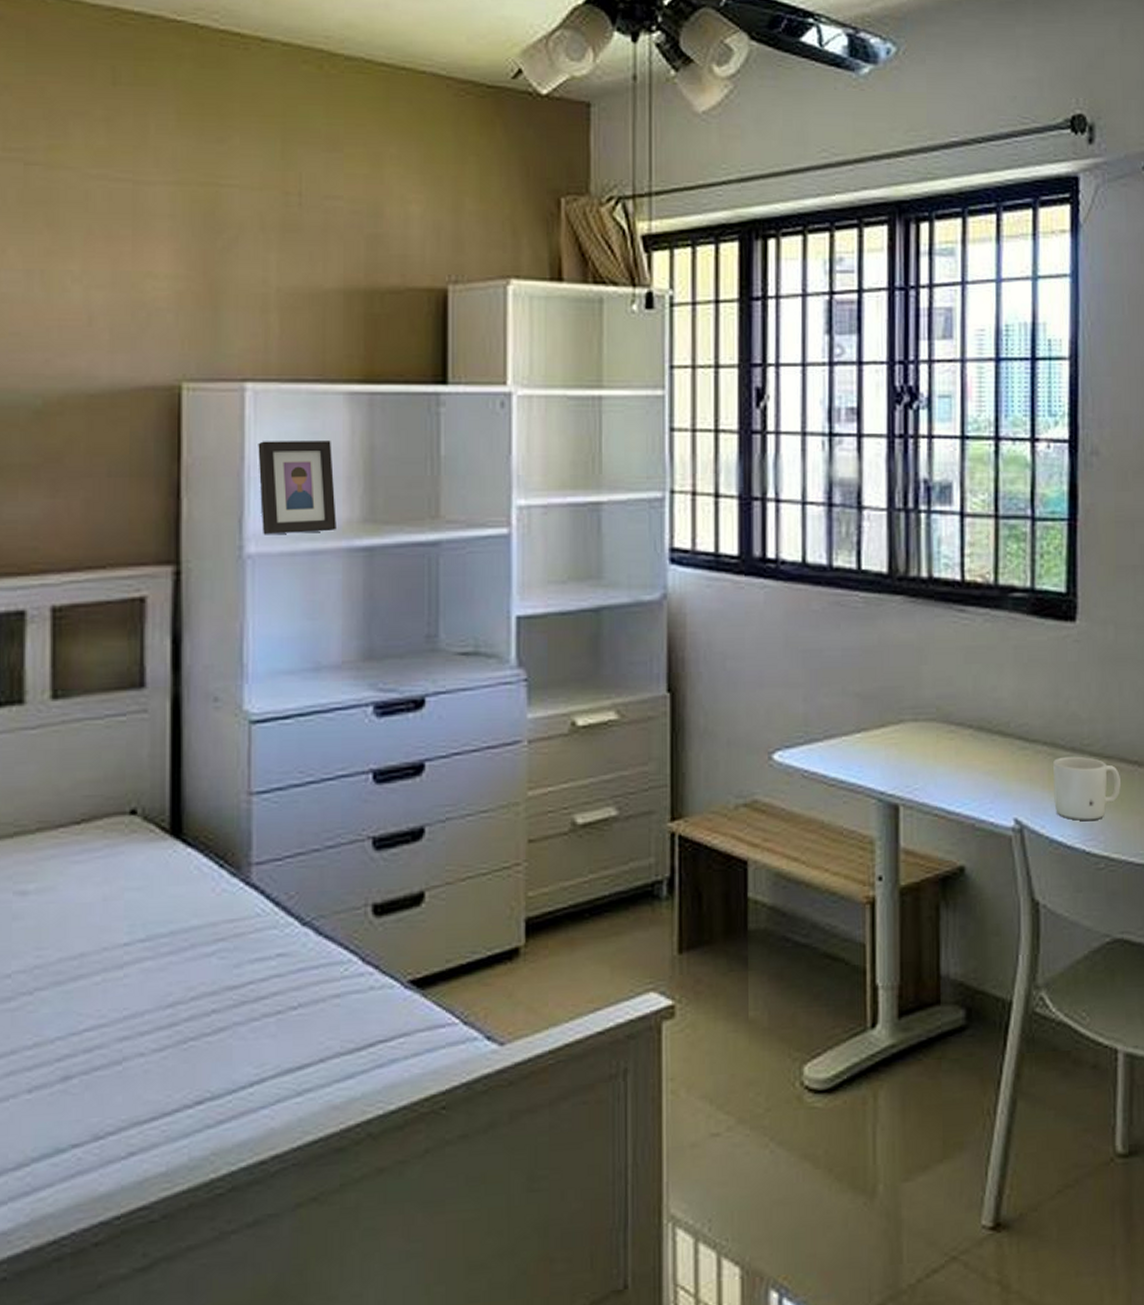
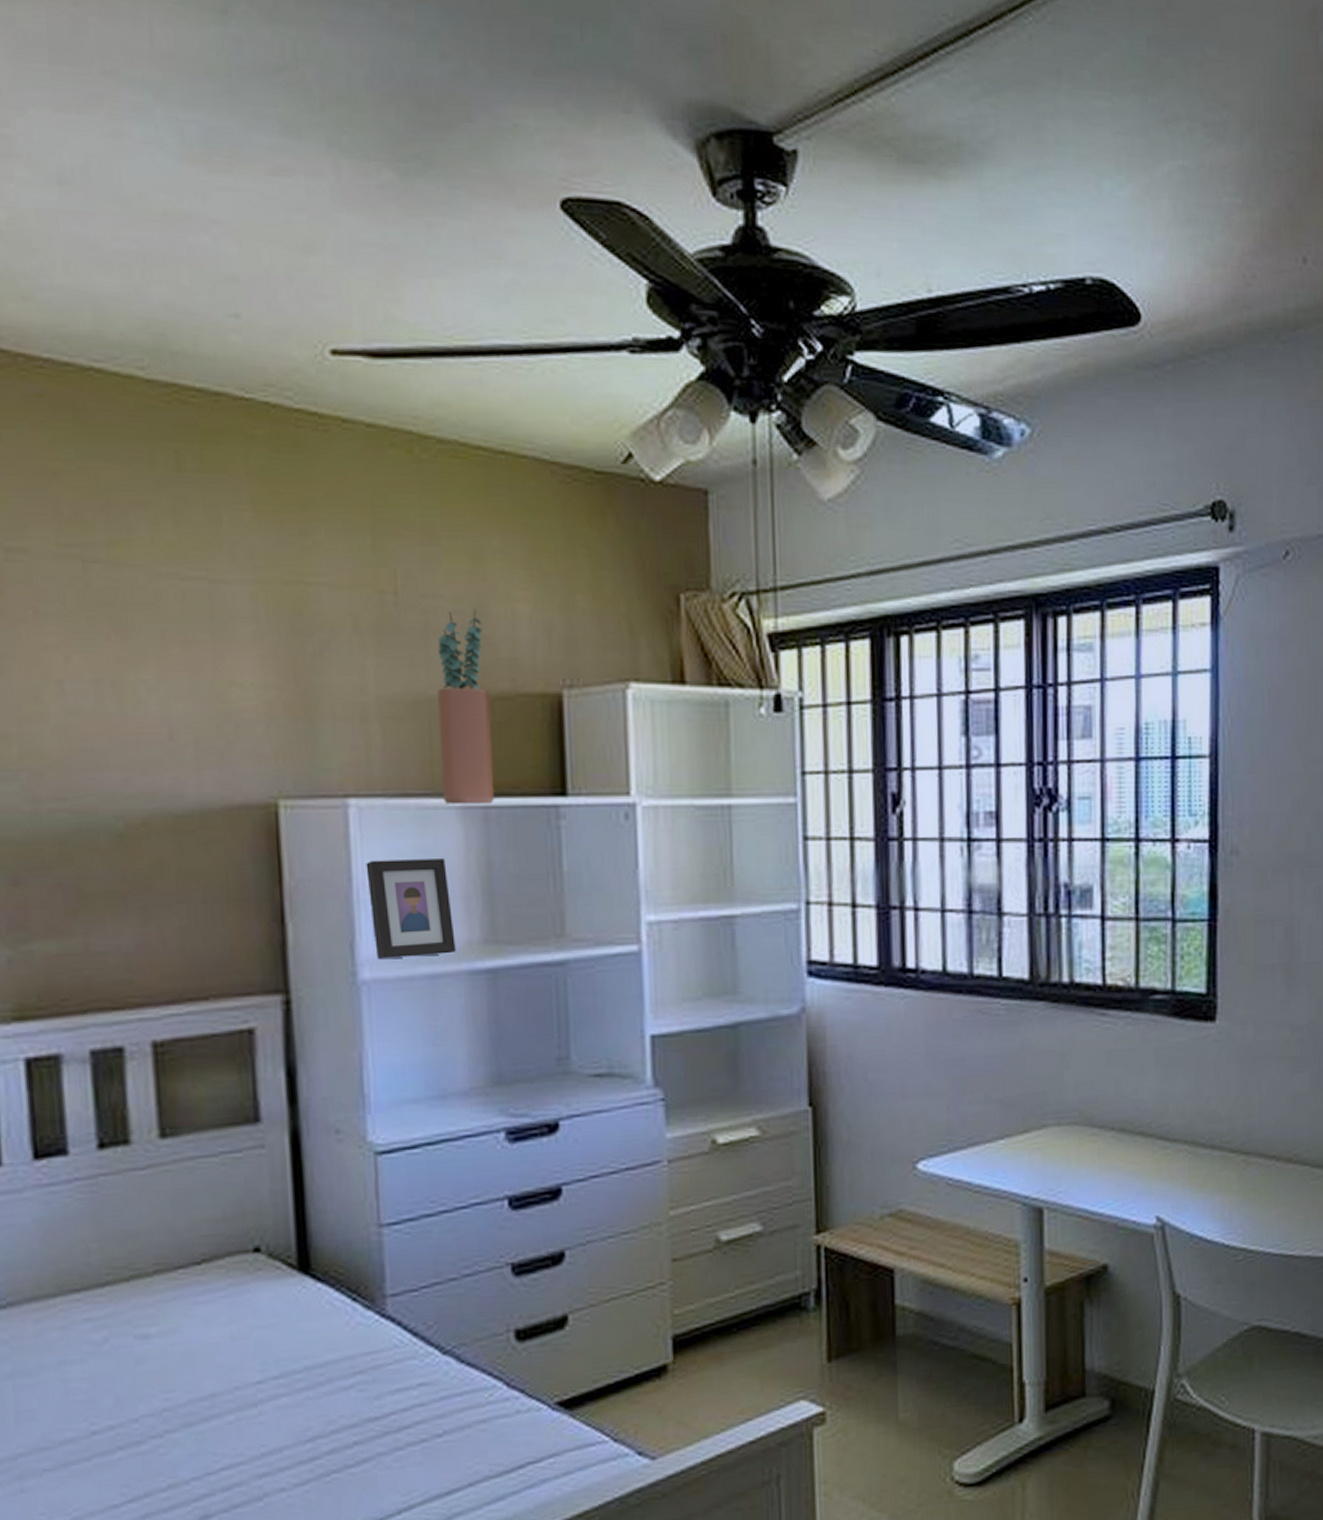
vase: none [333,210,381,390] -> present [438,609,495,804]
mug: present [1052,756,1121,821] -> none [1193,1153,1259,1216]

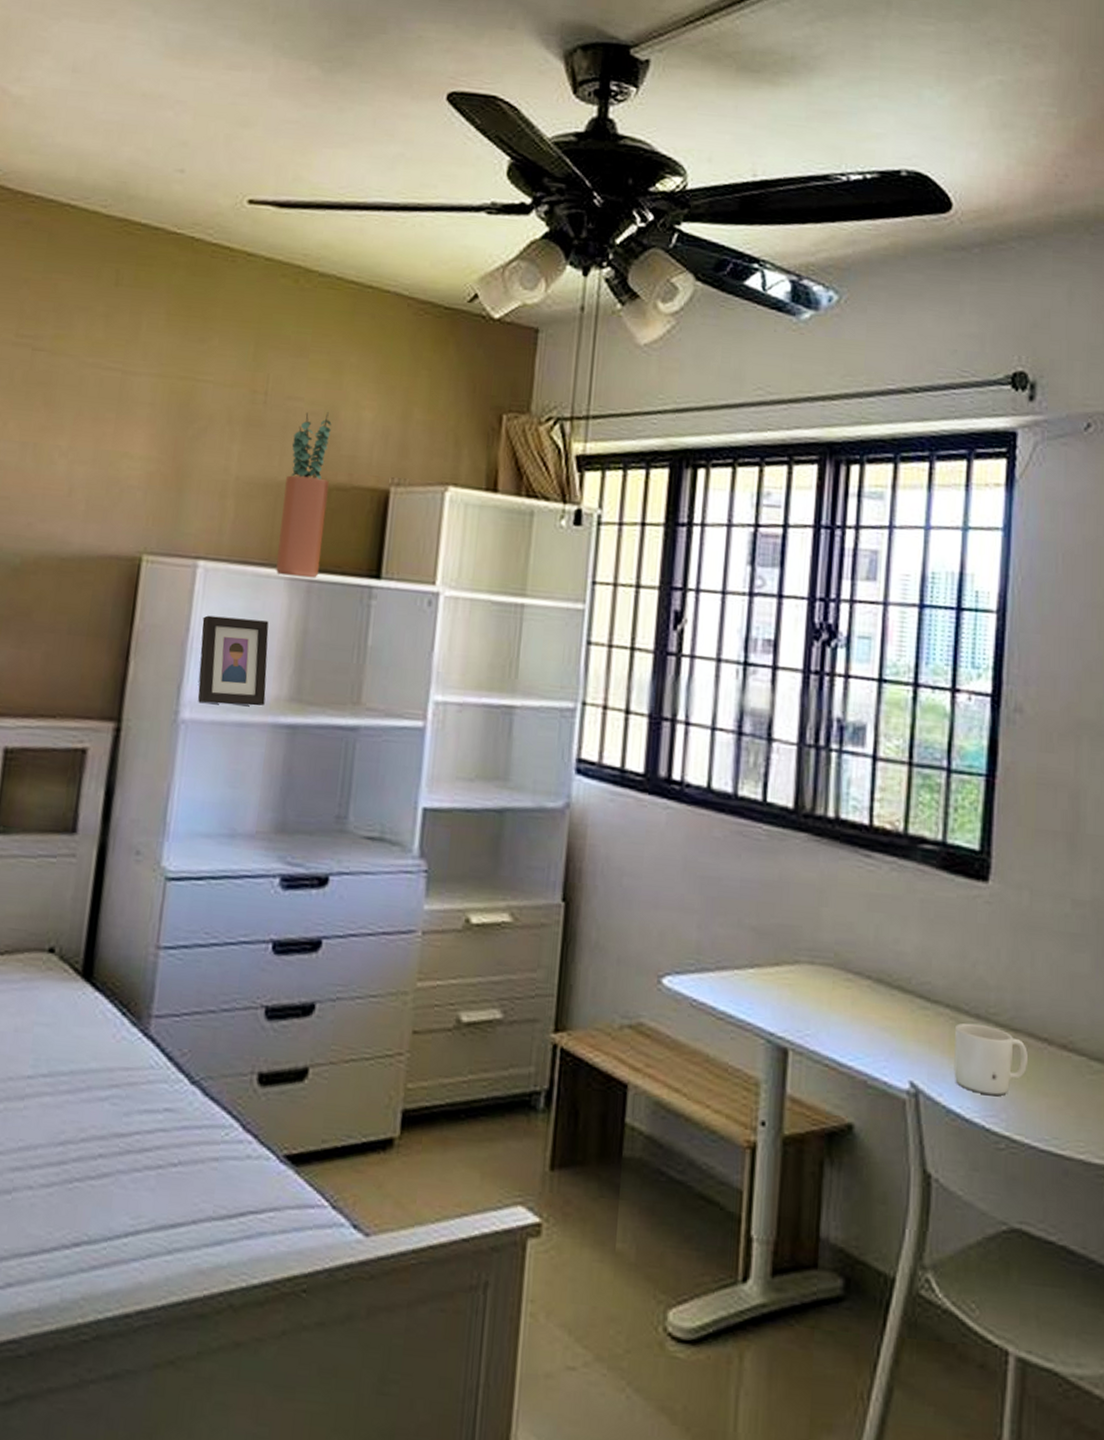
mug: none [1193,1153,1259,1216] -> present [954,1022,1028,1096]

